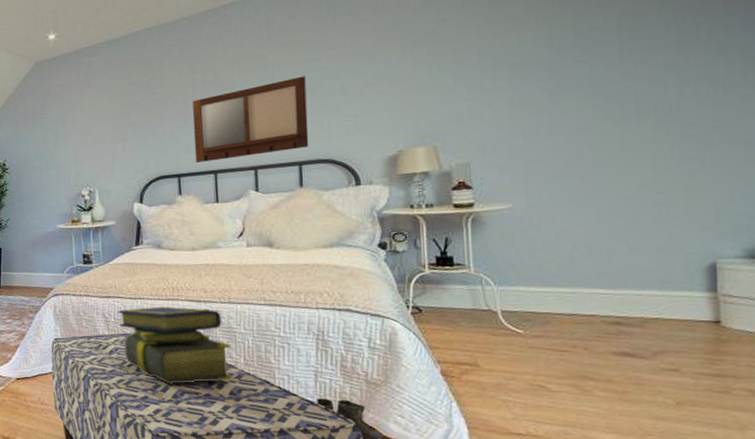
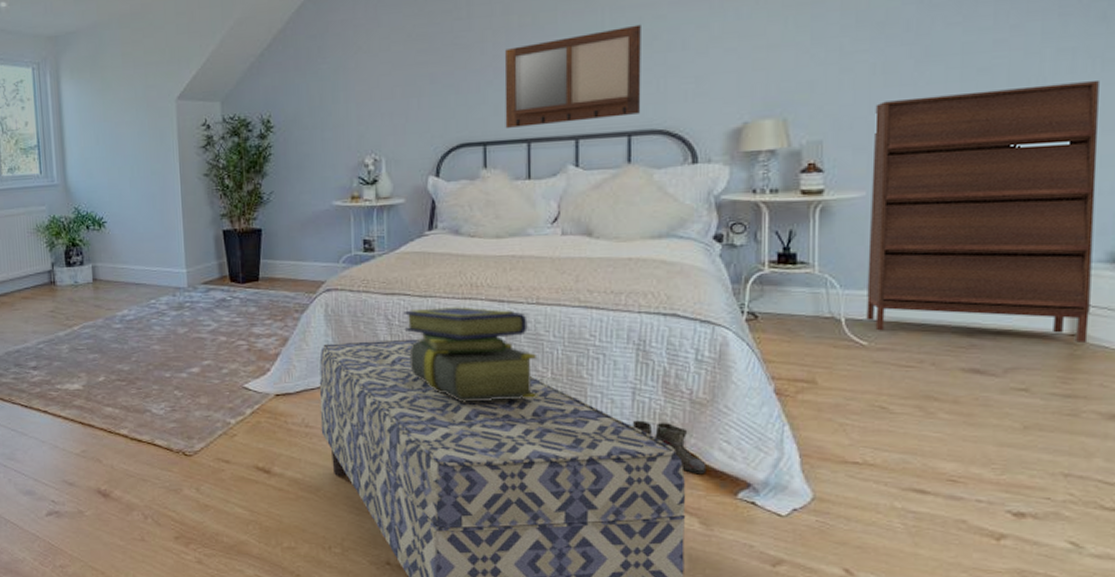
shoe cabinet: none [516,102,732,328] -> present [866,79,1099,343]

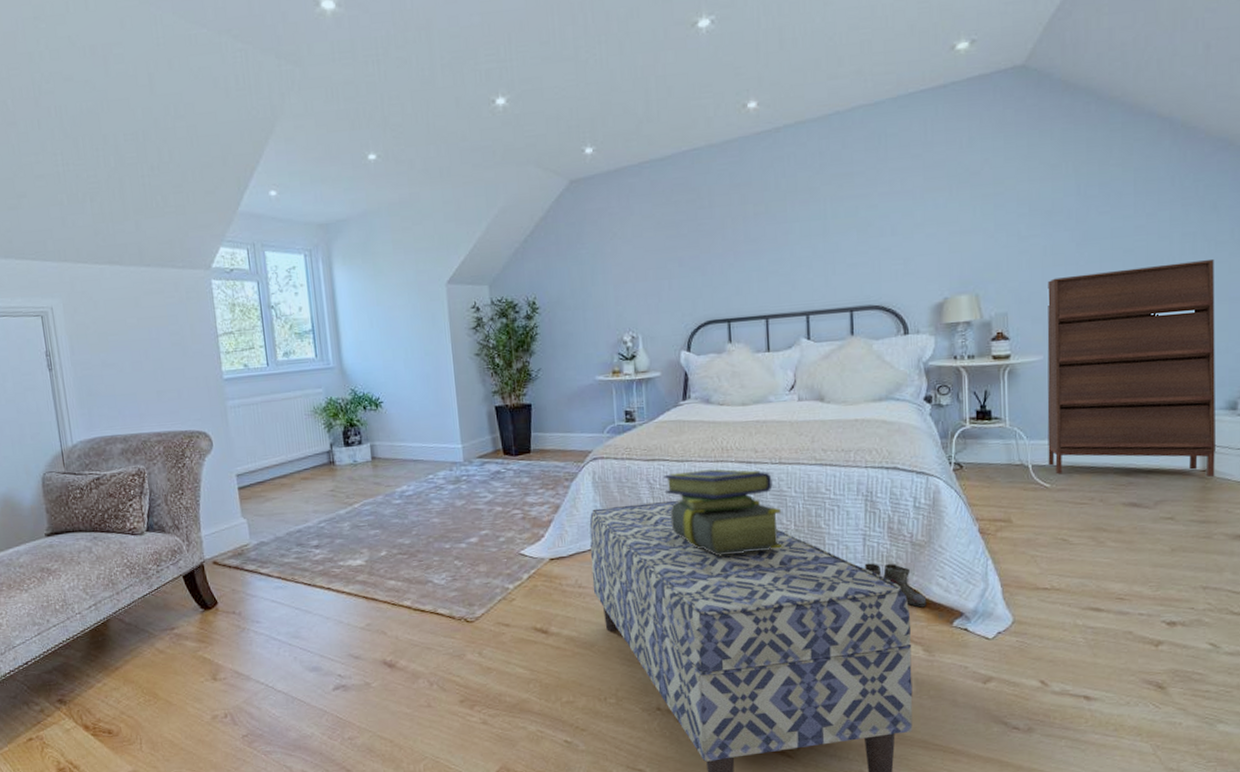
writing board: present [504,24,641,128] -> none [743,213,860,306]

